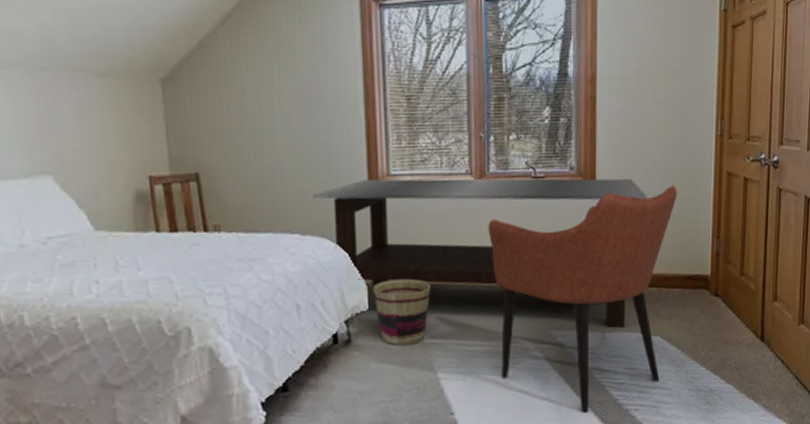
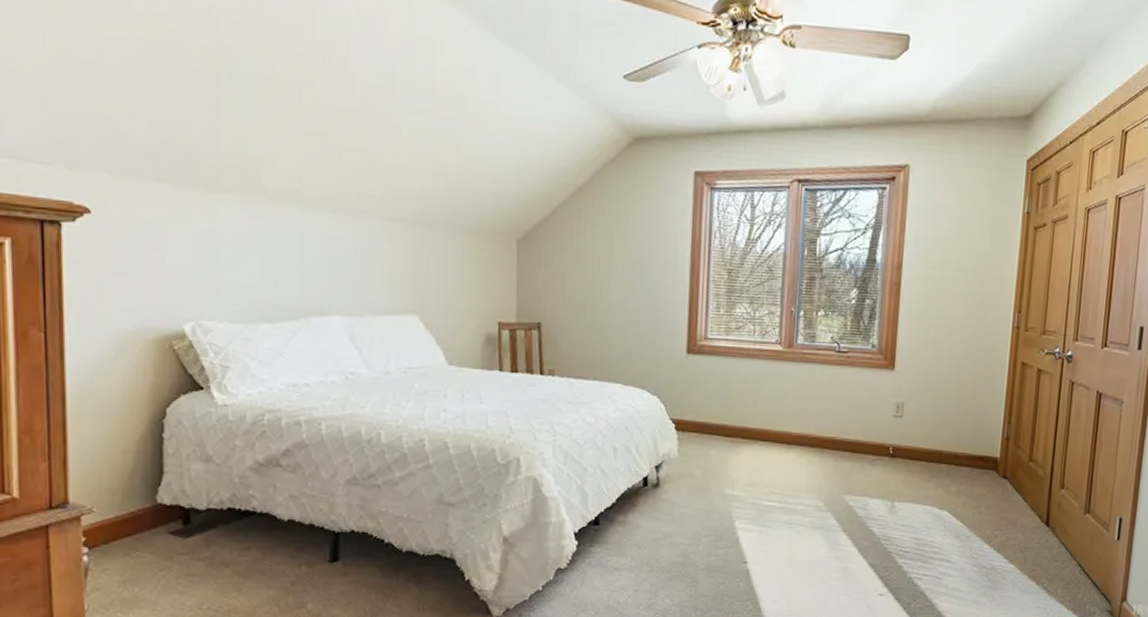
coffee table: present [313,178,647,329] -> none [637,340,943,500]
basket: present [372,278,431,346] -> none [682,432,736,495]
armchair: present [488,185,678,413] -> none [792,369,973,576]

